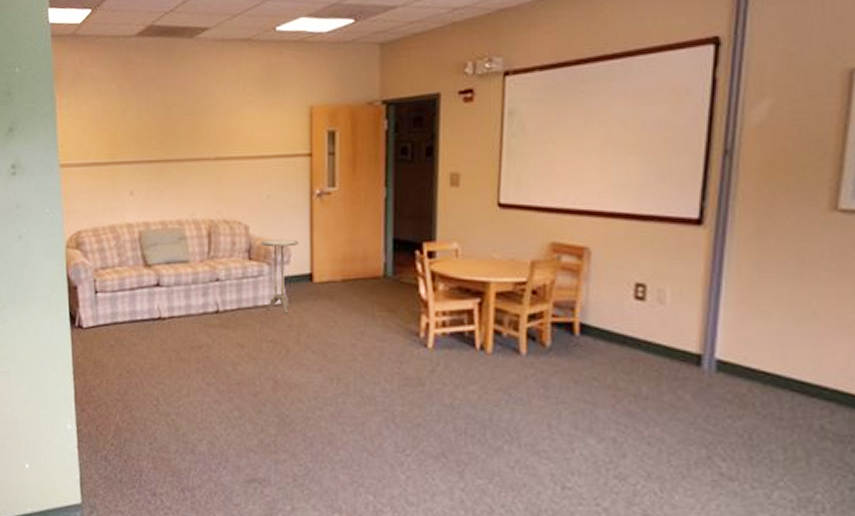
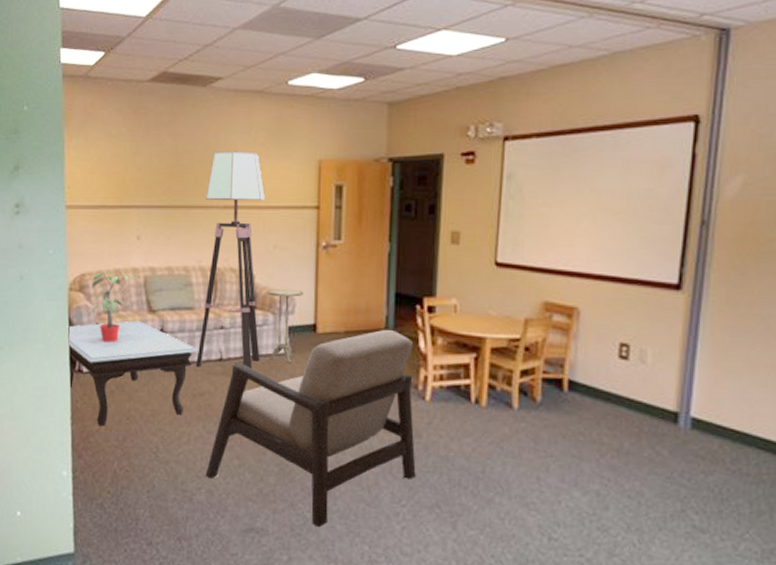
coffee table: none [66,276,194,381] -> present [67,321,198,427]
potted plant: none [88,229,134,298] -> present [91,272,140,343]
floor lamp: none [193,101,257,321] -> present [196,151,266,369]
armchair: none [206,276,420,478] -> present [205,329,416,528]

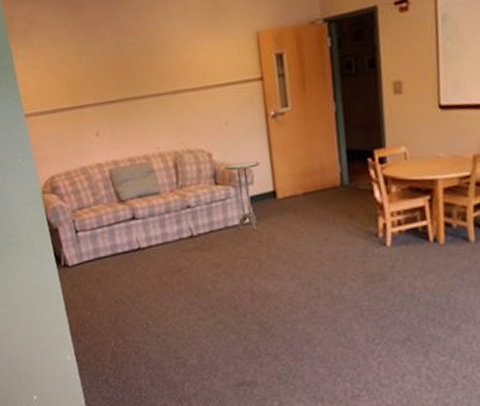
coffee table: present [67,321,198,427] -> none [47,212,170,312]
potted plant: present [91,272,140,343] -> none [61,170,105,237]
floor lamp: present [196,151,266,369] -> none [153,34,228,246]
armchair: present [205,329,416,528] -> none [194,185,386,374]

